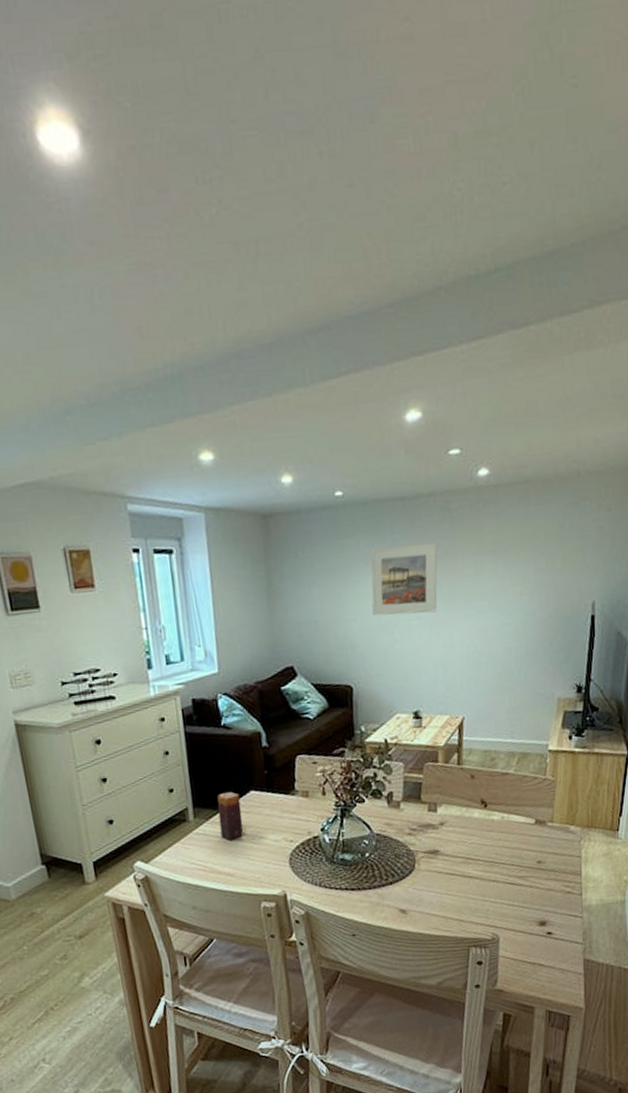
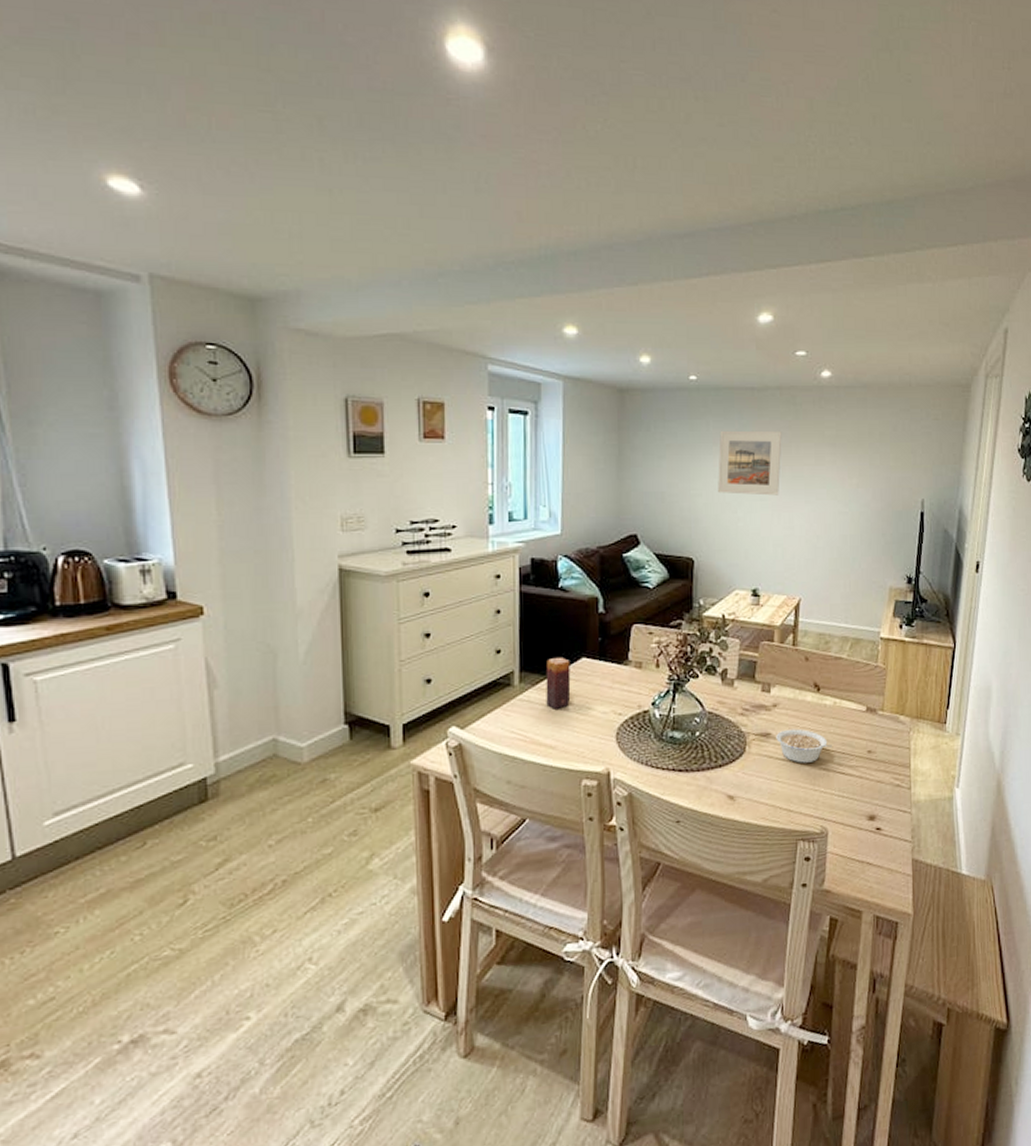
legume: none [444,844,501,877] -> present [776,728,832,763]

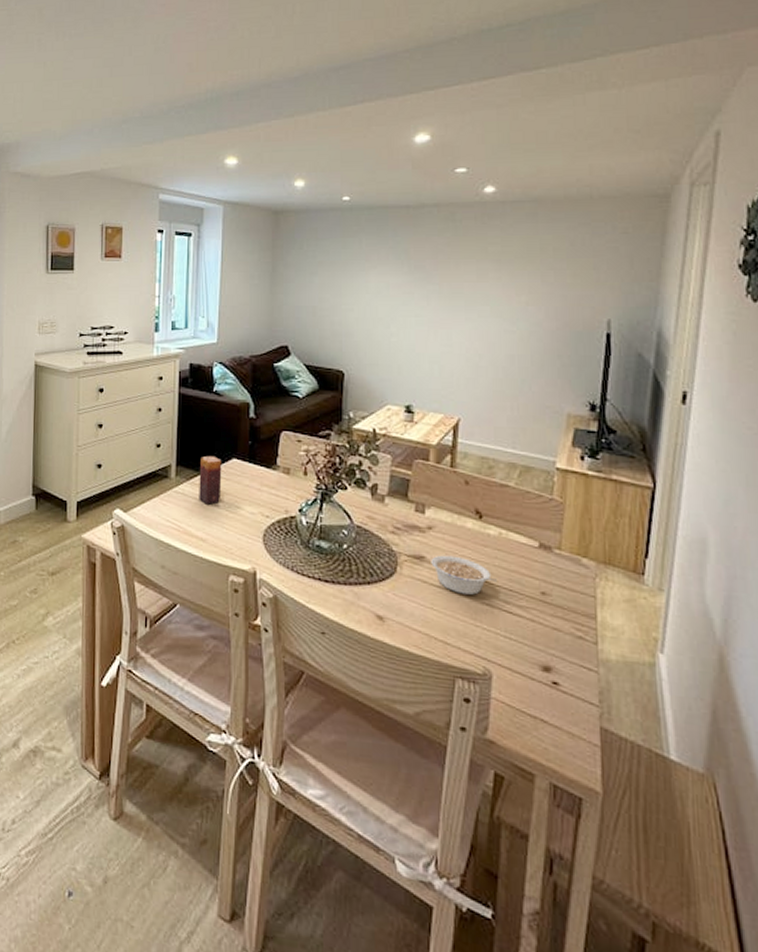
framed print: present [718,430,782,496] -> none [370,247,440,312]

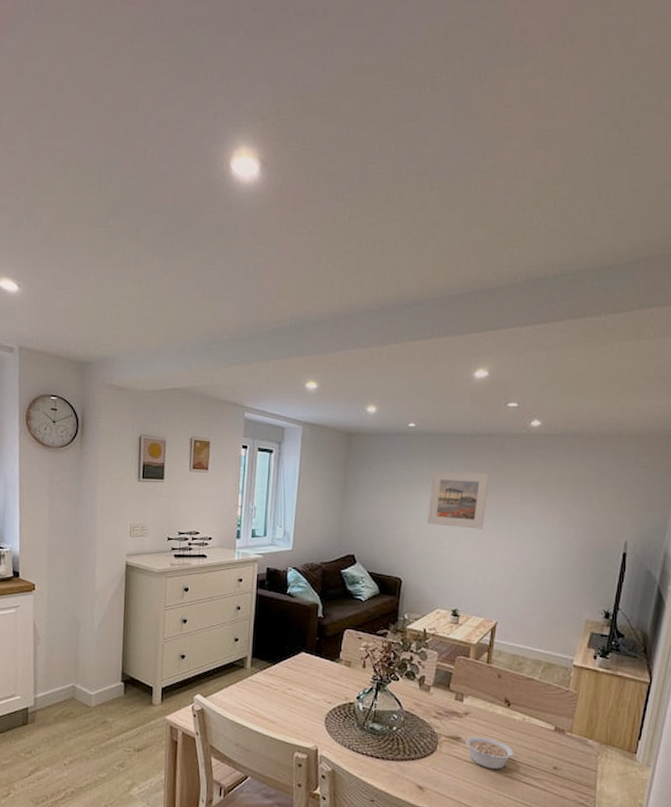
candle: present [199,455,222,505] -> none [271,649,292,692]
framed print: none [370,247,440,312] -> present [427,470,490,529]

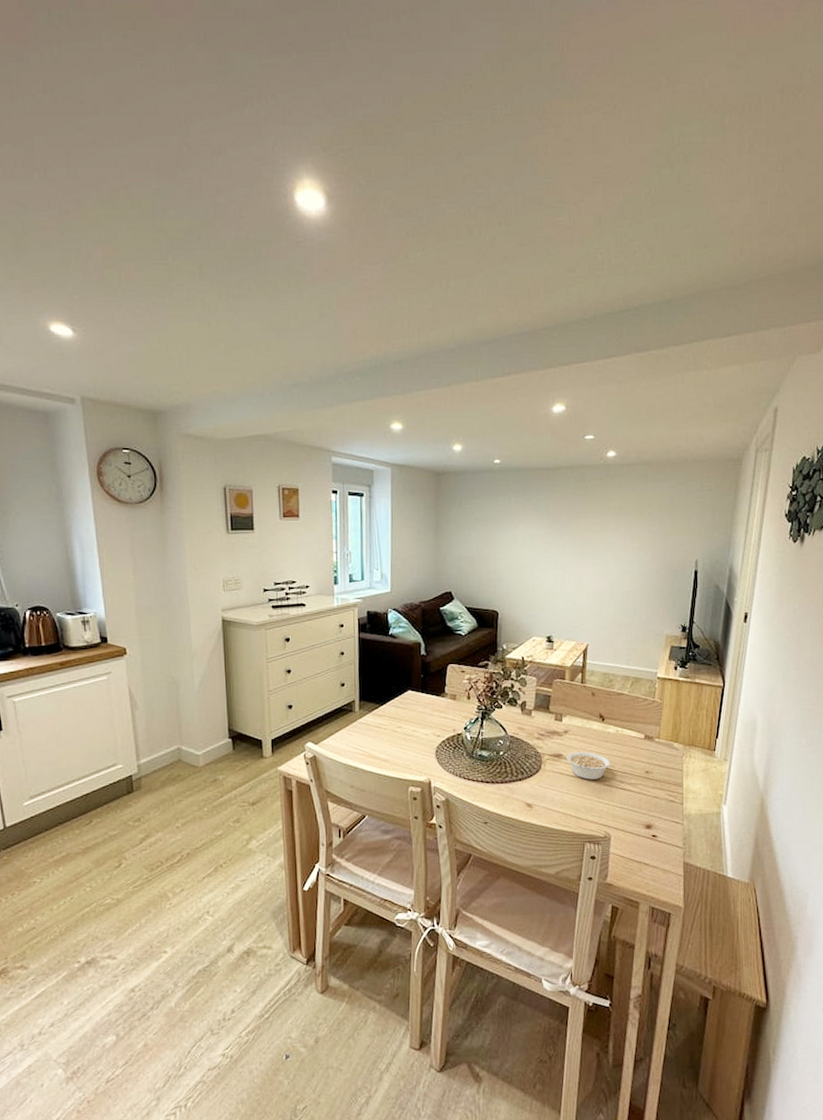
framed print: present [427,470,490,529] -> none [518,504,573,558]

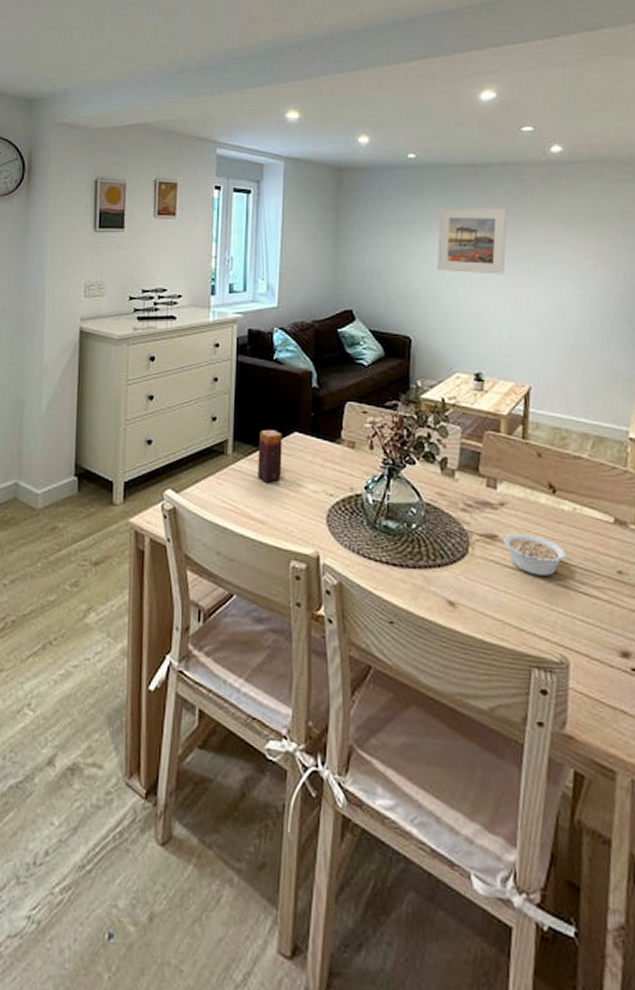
candle: none [379,689,400,731] -> present [258,429,282,483]
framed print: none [518,504,573,558] -> present [437,207,508,275]

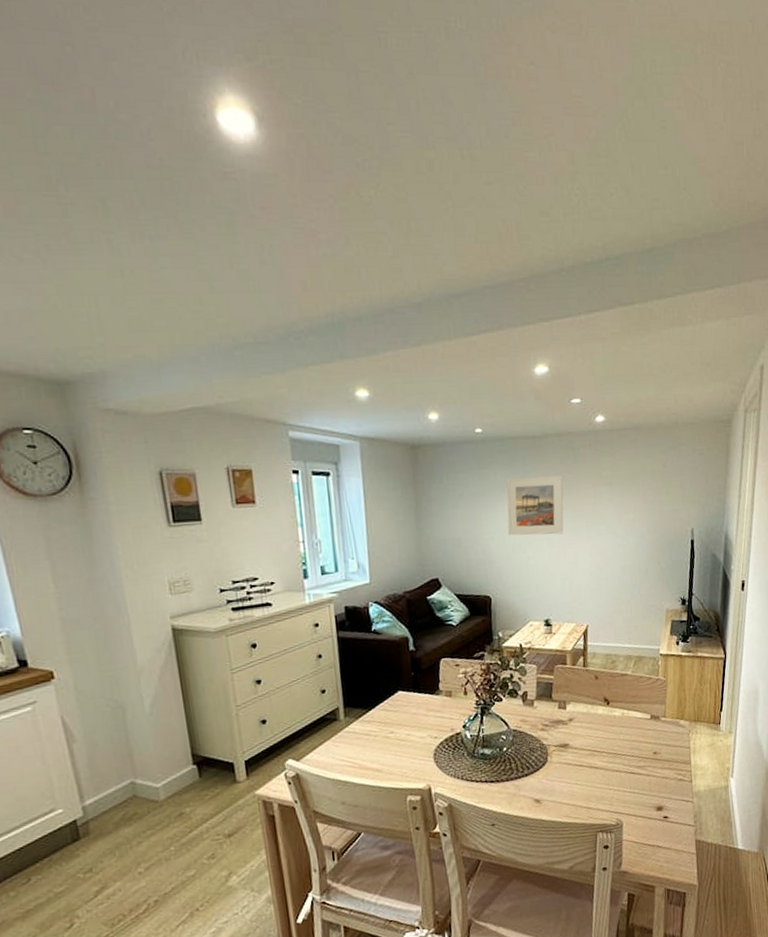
candle: present [258,429,282,483] -> none [367,692,391,738]
legume: present [504,533,572,576] -> none [573,738,622,768]

